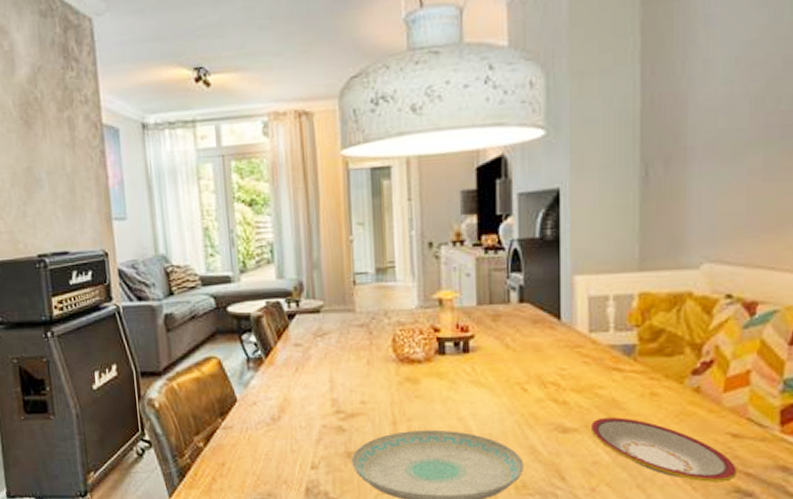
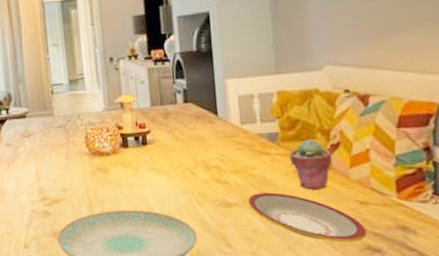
potted succulent: none [647,355,703,417] -> present [289,139,333,190]

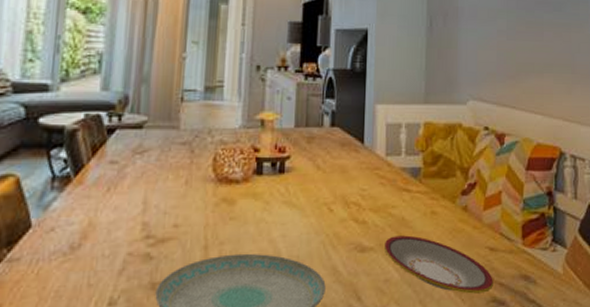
potted succulent: present [289,139,333,190] -> none [429,177,469,234]

